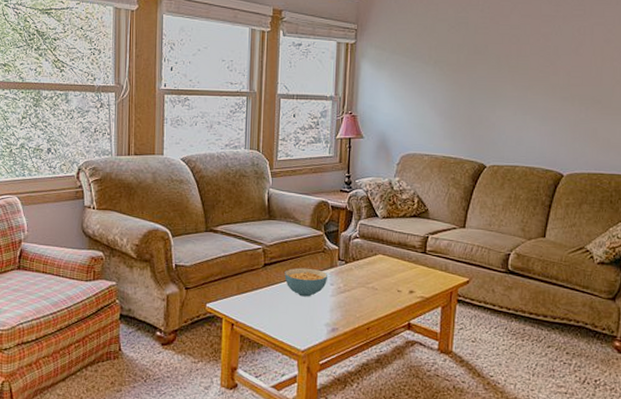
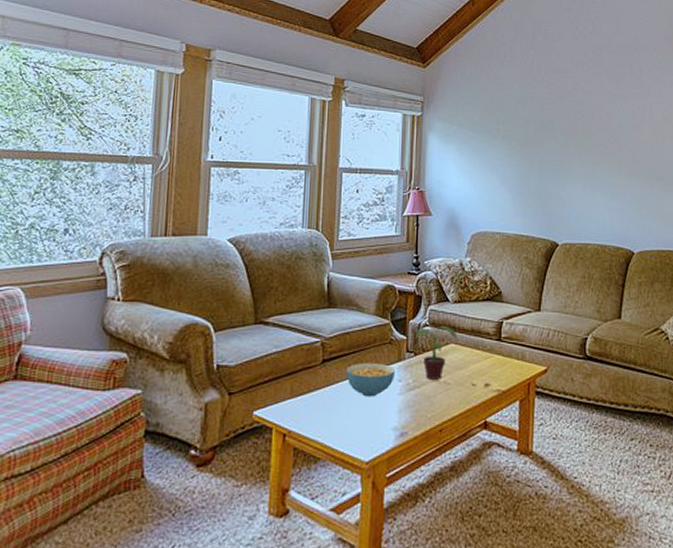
potted plant: none [346,239,385,285] -> present [416,326,458,380]

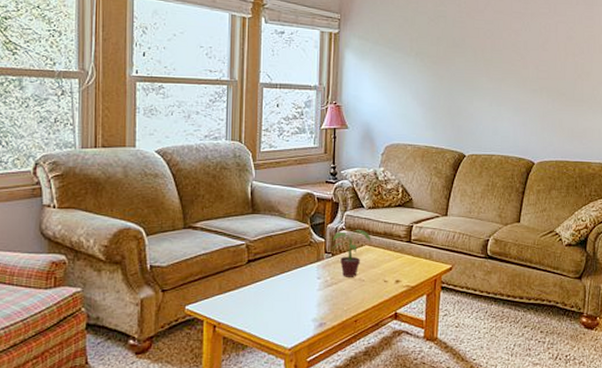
cereal bowl: present [346,362,396,397] -> none [269,262,315,293]

